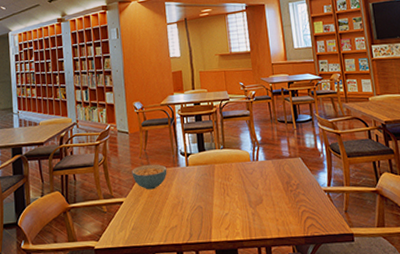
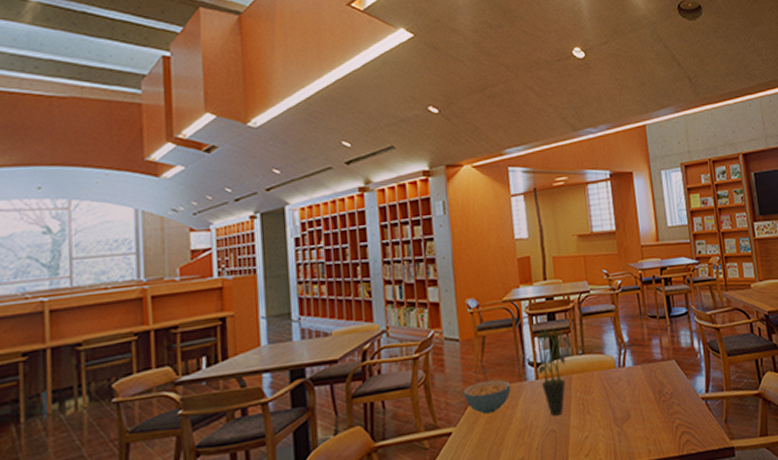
potted plant: none [187,125,212,195] -> present [537,326,569,416]

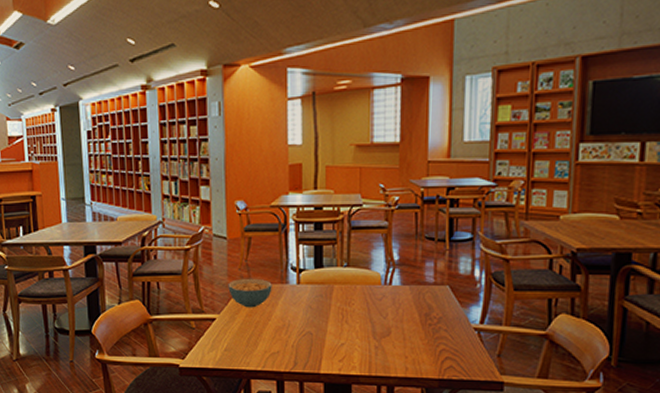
potted plant: present [537,326,569,416] -> none [300,235,334,320]

